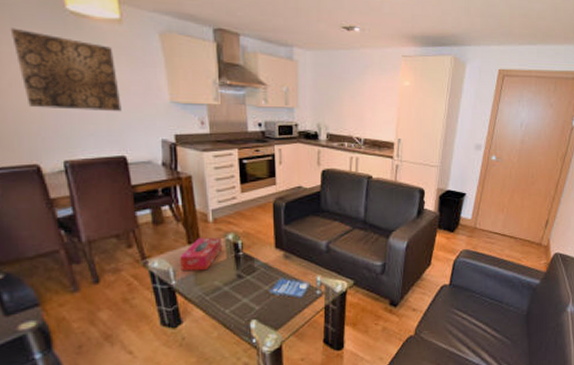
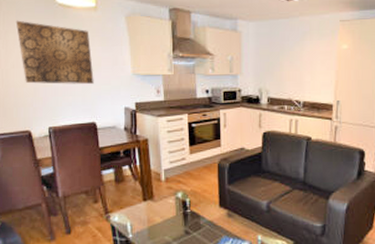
tissue box: present [180,237,223,272] -> none [136,195,173,226]

